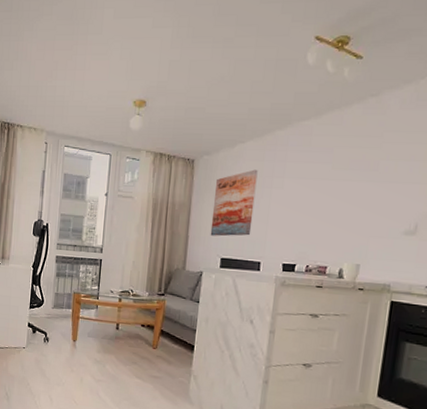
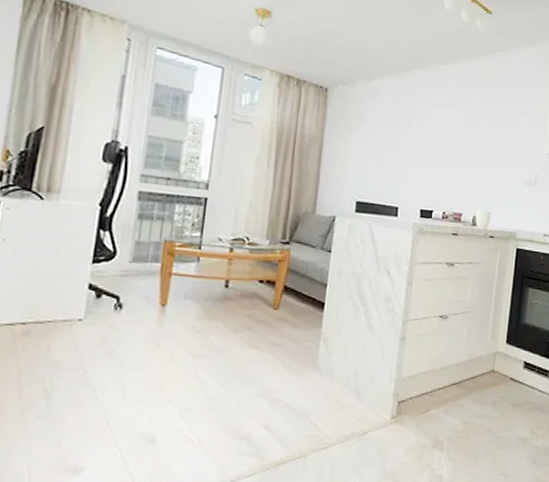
wall art: present [210,169,258,237] -> none [344,107,396,178]

